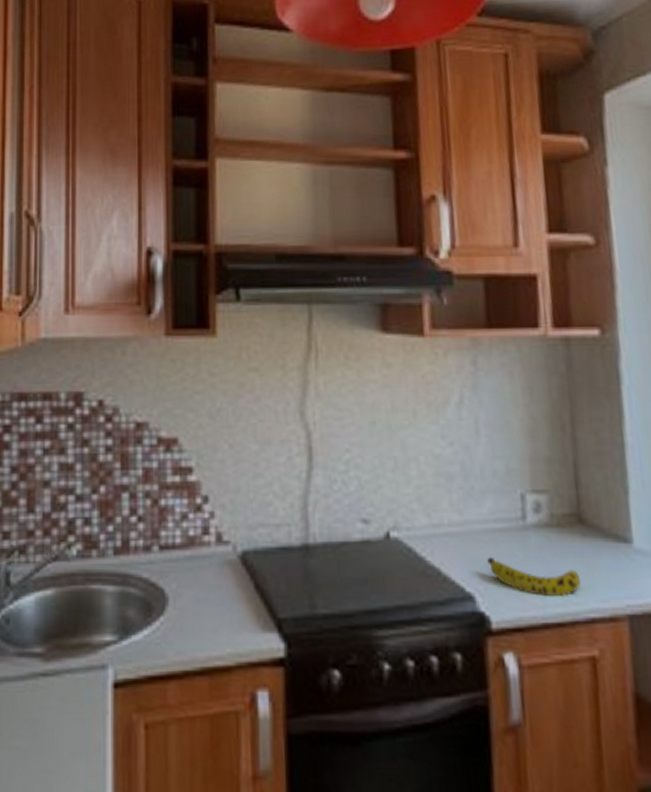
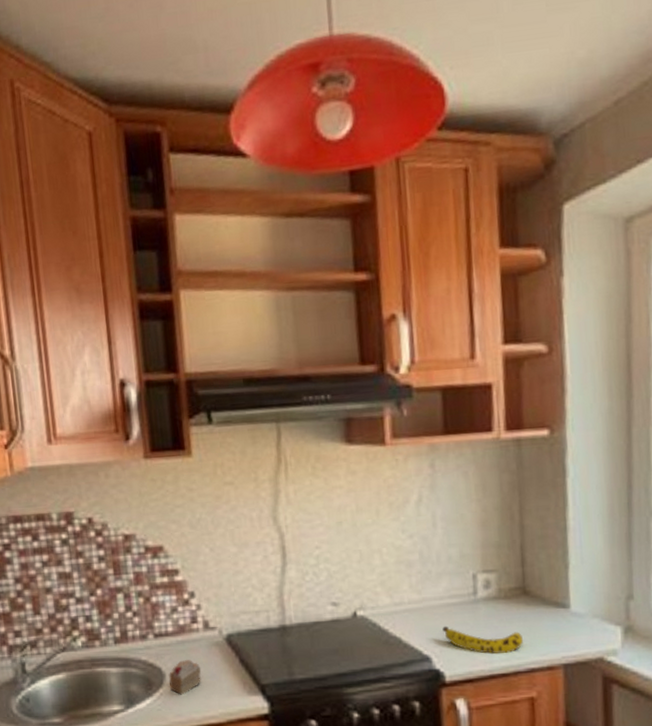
cake slice: none [171,581,210,626] -> present [169,660,202,695]

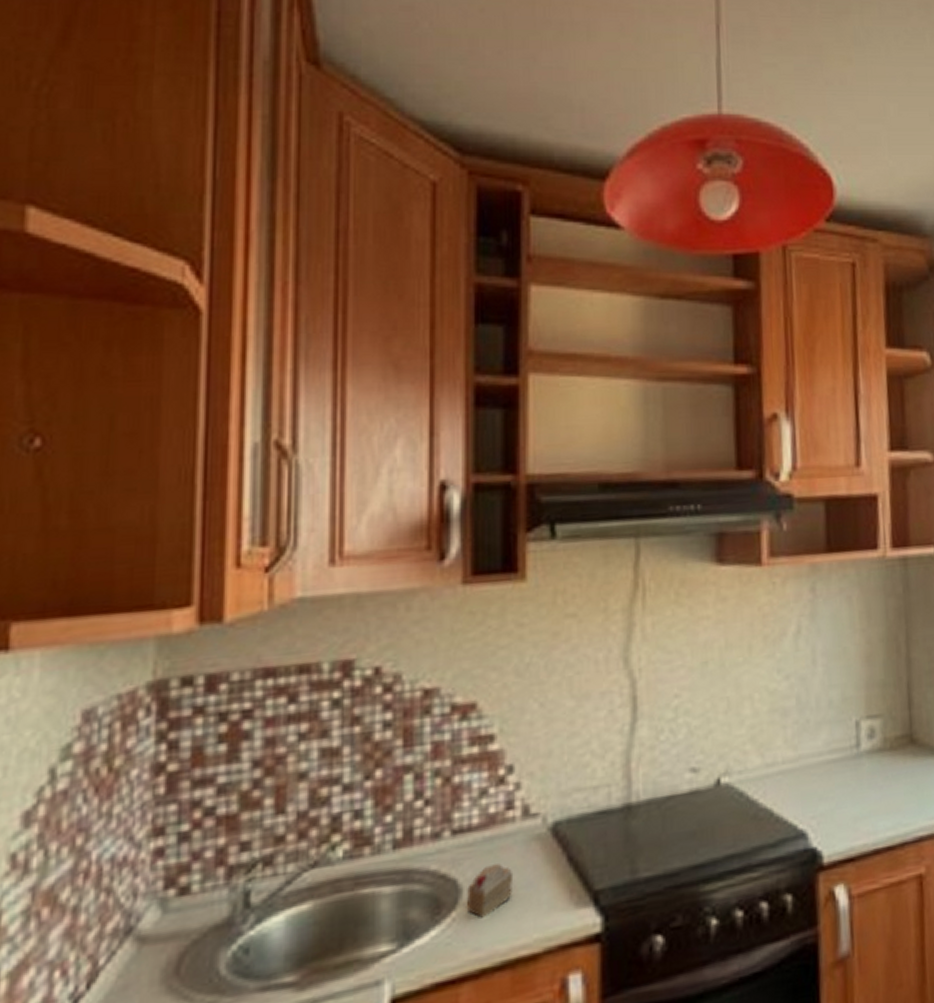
fruit: present [442,626,524,654] -> none [821,789,911,822]

